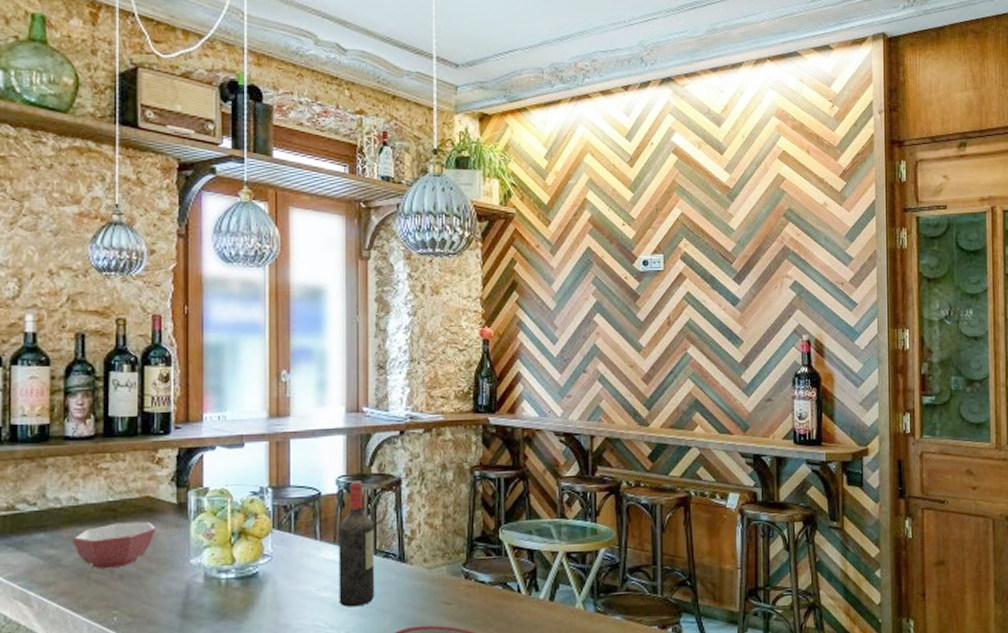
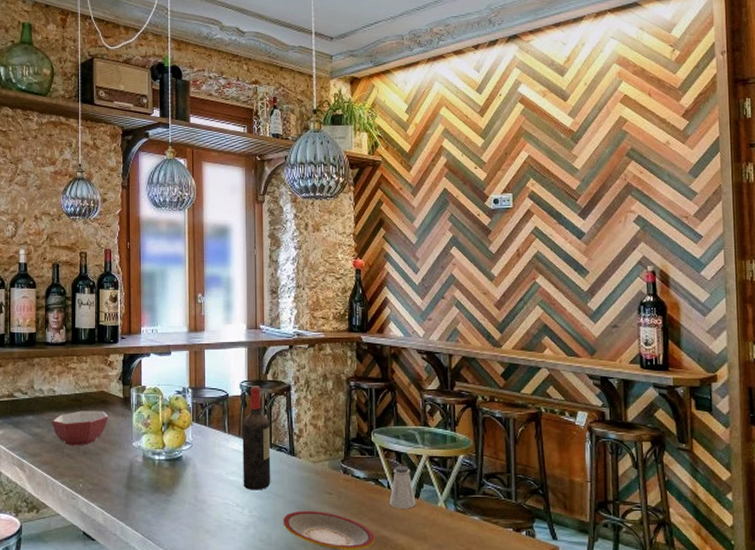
saltshaker: none [519,564,550,615] -> present [389,465,416,509]

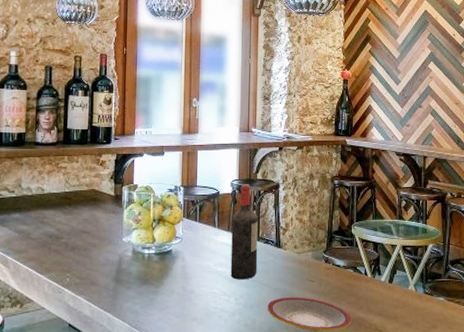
bowl: present [51,410,109,446] -> none [38,208,99,242]
saltshaker: present [389,465,416,509] -> none [366,254,390,293]

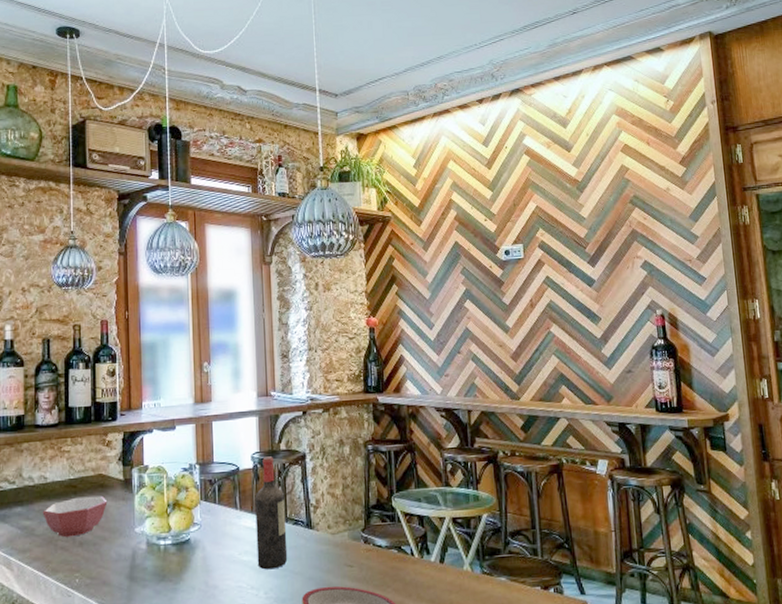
bowl: none [38,208,99,242] -> present [42,495,108,538]

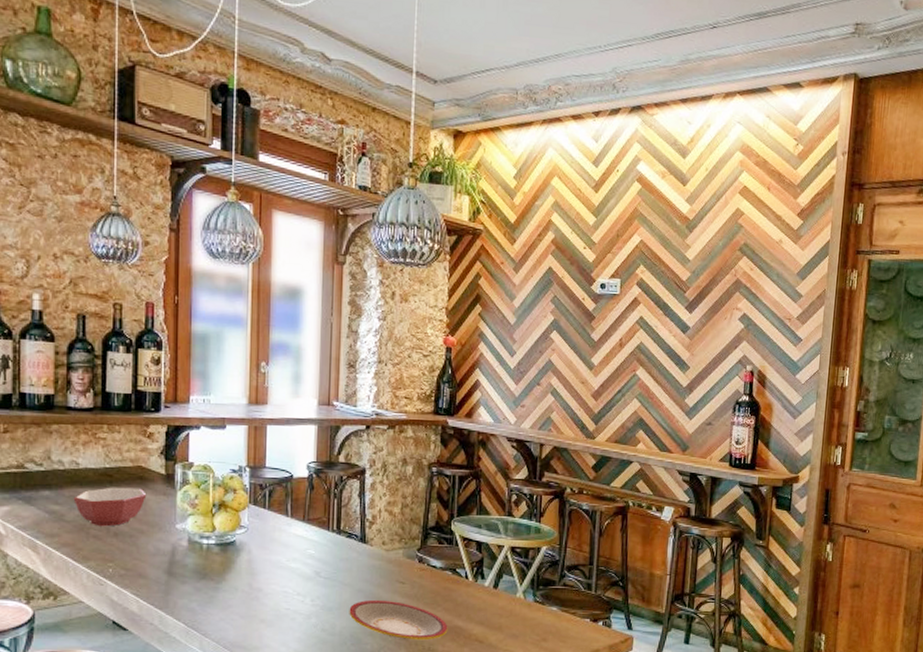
wine bottle: present [255,456,288,570] -> none [305,467,340,579]

